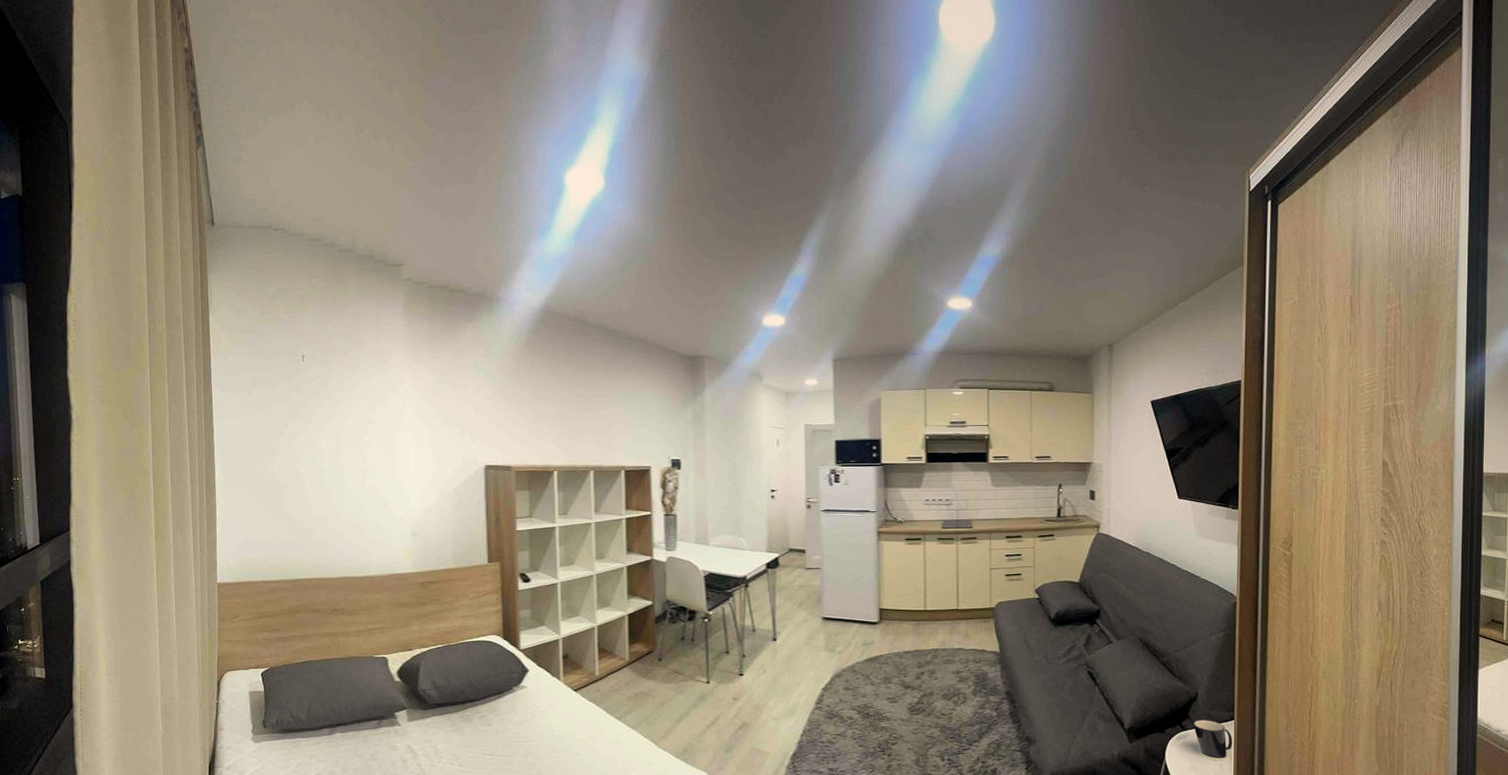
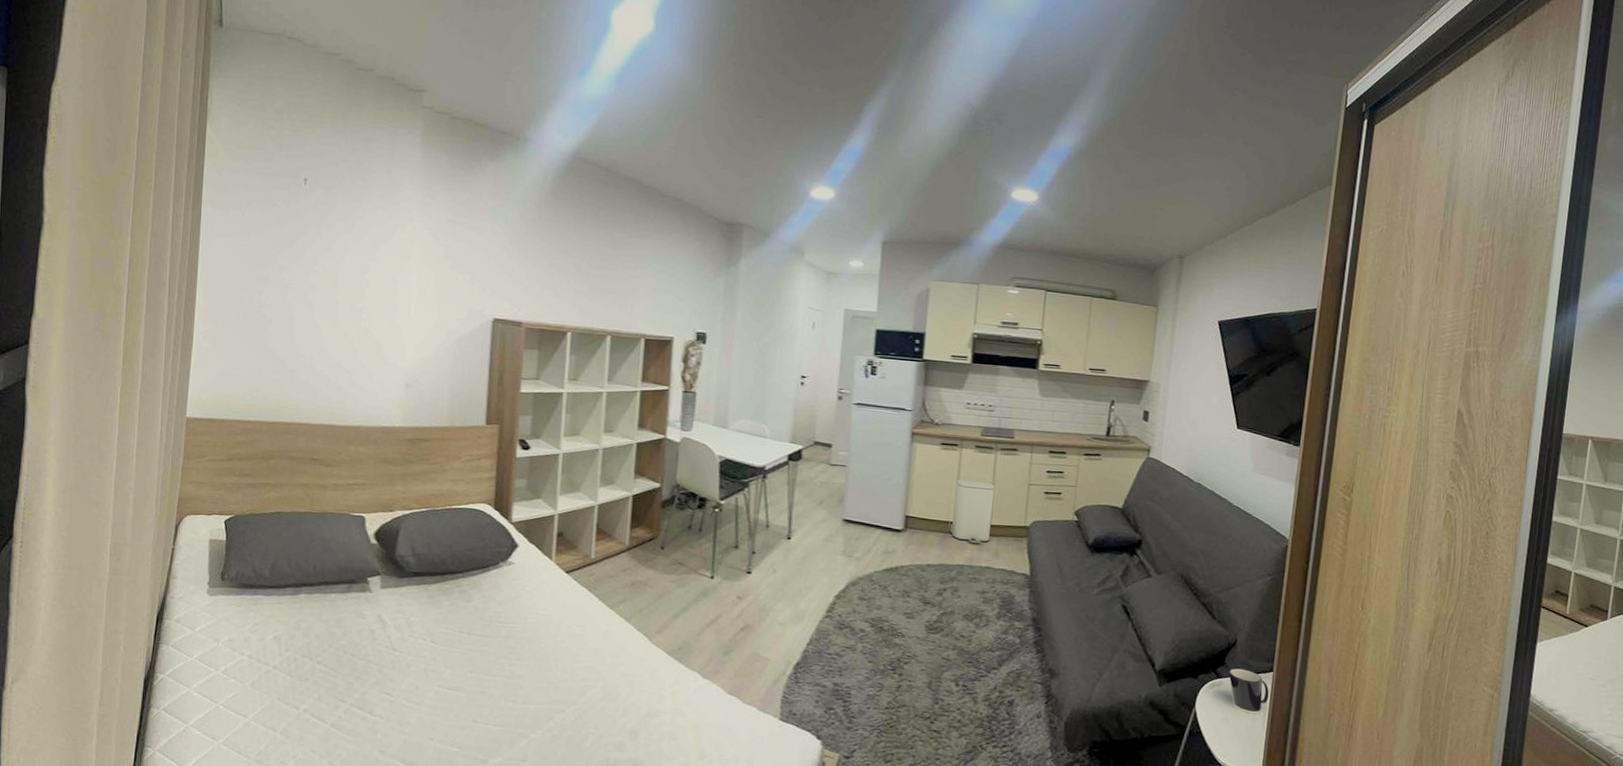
pedal bin: none [920,569,960,628] -> present [948,480,995,544]

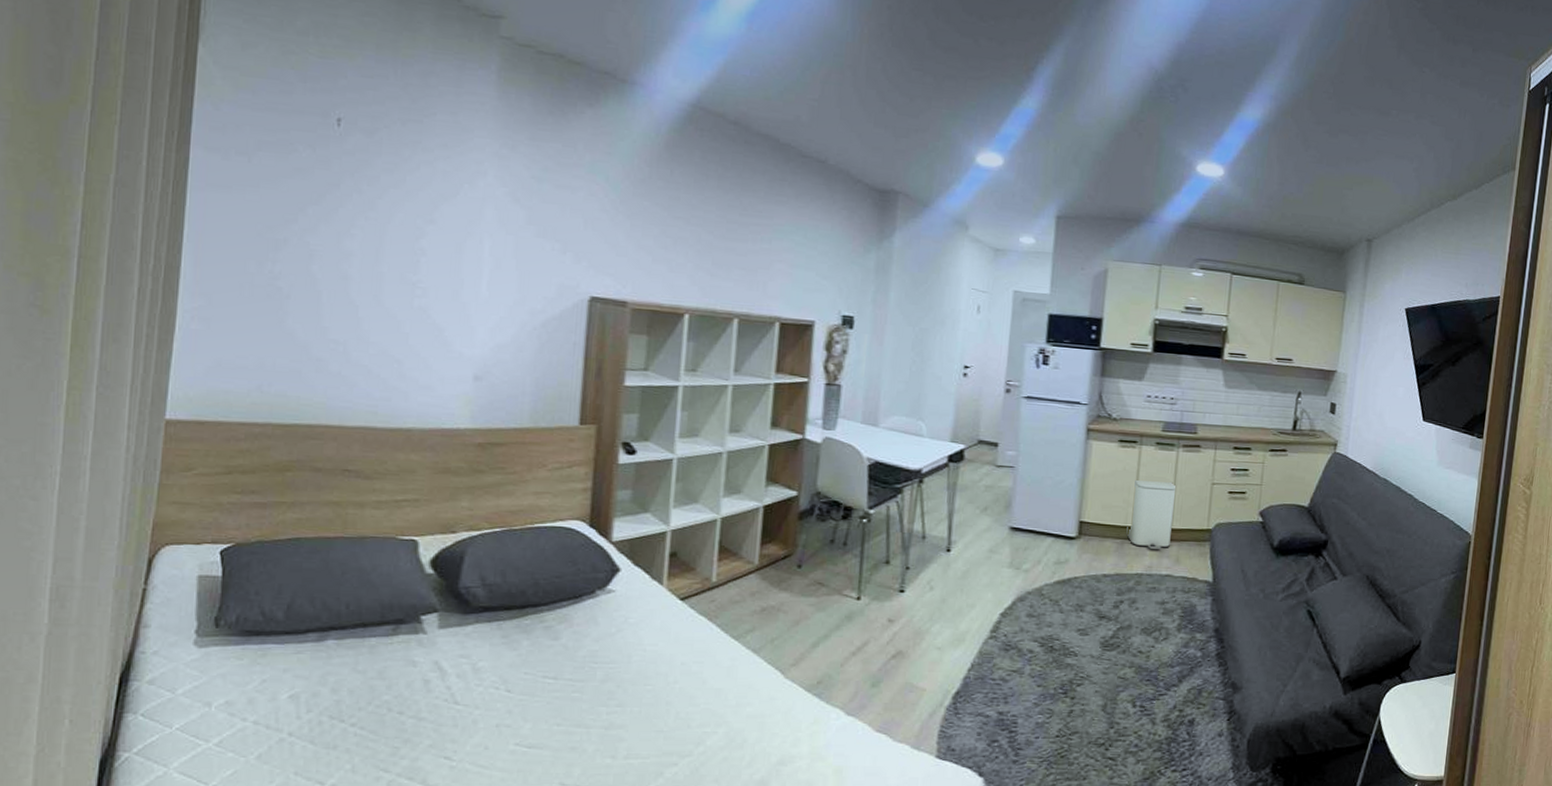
mug: present [1229,668,1270,714] -> none [1412,671,1452,718]

